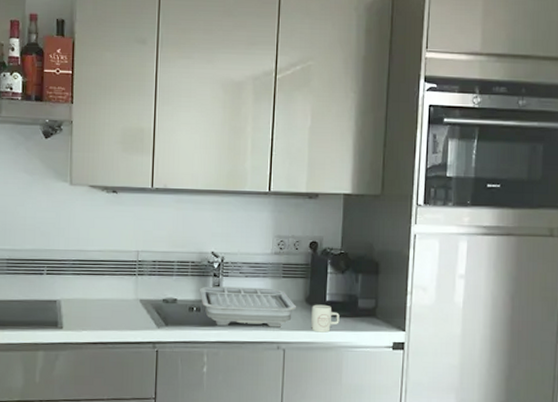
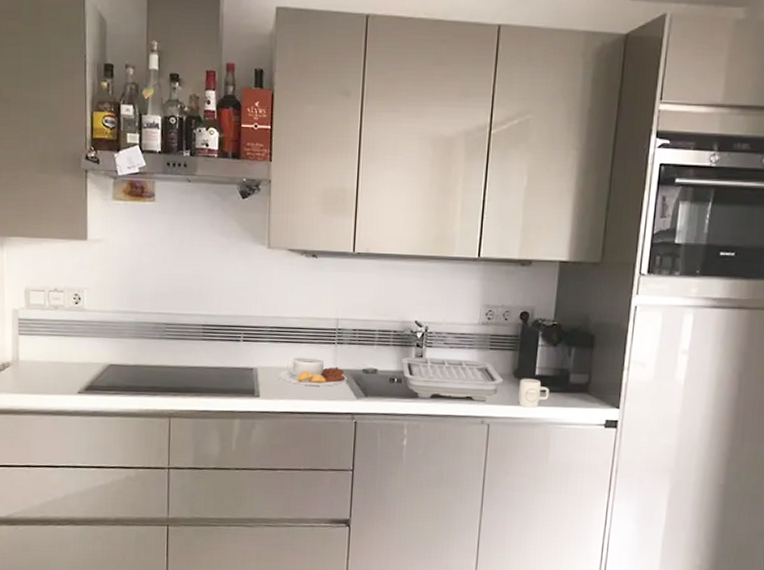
tea set: none [81,287,148,316] -> present [278,356,347,386]

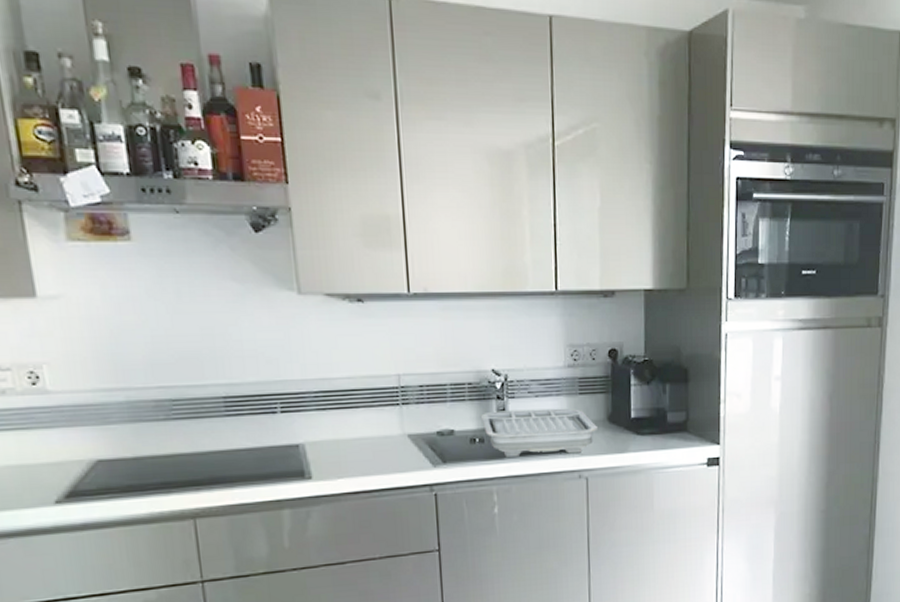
tea set: present [278,356,347,386] -> none [332,422,419,458]
mug: present [518,378,549,408] -> none [615,422,648,455]

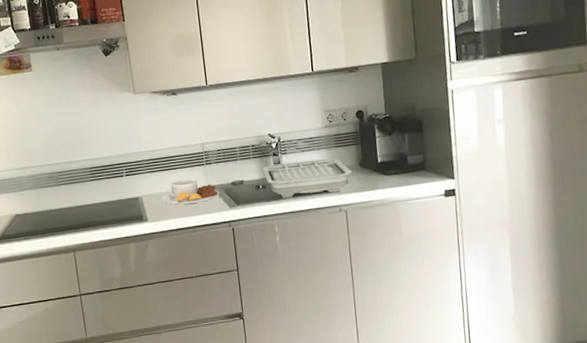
tea set: none [332,422,419,458] -> present [160,178,219,205]

